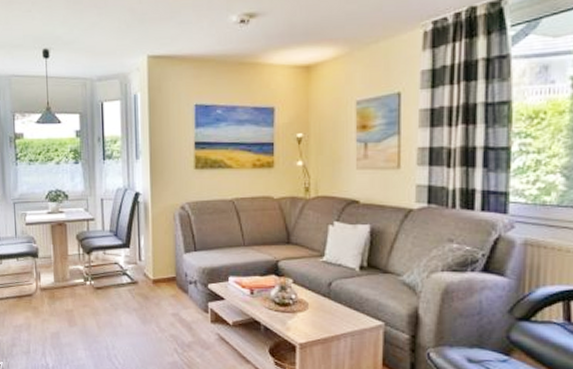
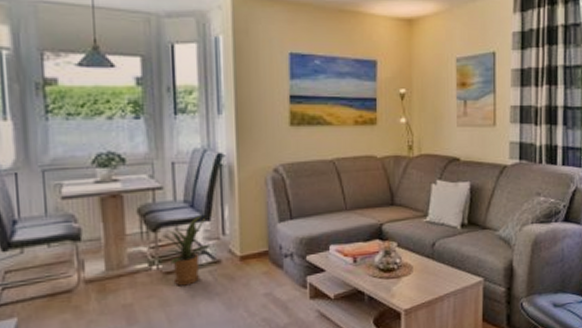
house plant: none [91,243,130,300] -> present [159,216,211,286]

